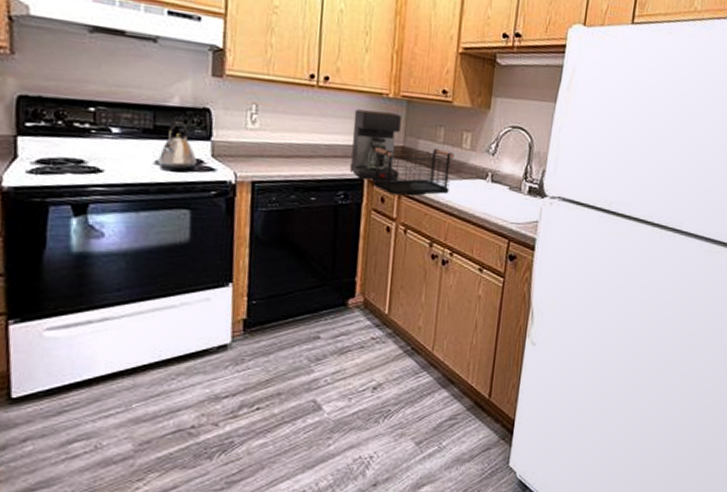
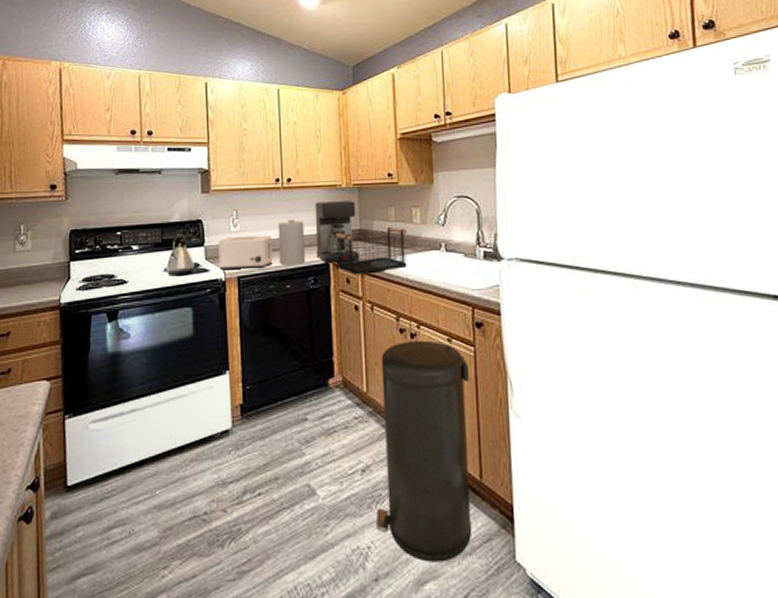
toaster: none [229,133,299,176] -> present [218,235,273,270]
paper towel holder: none [305,125,339,177] -> present [278,220,306,266]
pedal bin: none [382,267,496,469] -> present [376,340,472,562]

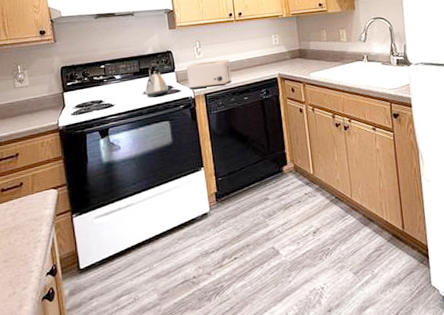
paper towel holder: present [278,220,306,266] -> none [234,45,259,82]
coffee maker: present [315,201,360,264] -> none [262,27,301,79]
dish rack: present [333,227,407,275] -> none [279,46,338,85]
pedal bin: present [376,340,472,562] -> none [322,131,399,294]

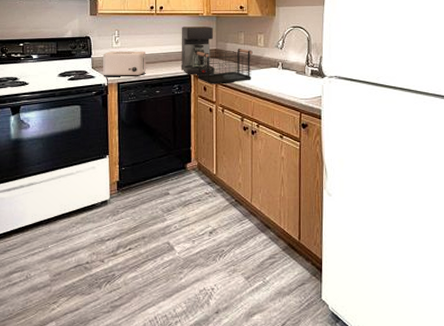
kettle: present [145,62,168,98] -> none [60,46,83,81]
coffee maker: none [262,27,301,79] -> present [180,26,215,75]
dish rack: none [279,46,338,85] -> present [195,49,253,85]

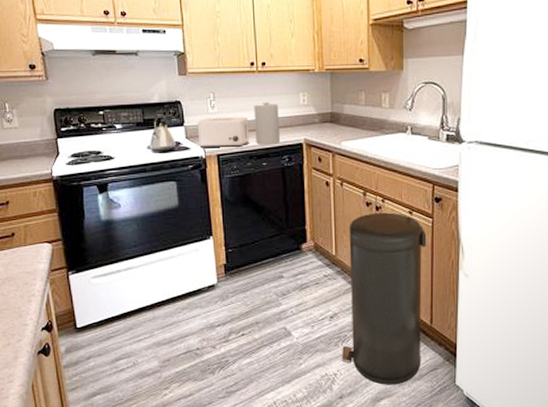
kettle: none [60,46,83,81] -> present [149,113,176,153]
paper towel holder: none [151,40,173,75] -> present [253,102,281,145]
coffee maker: present [180,26,215,75] -> none [288,85,331,144]
dish rack: present [195,49,253,85] -> none [306,111,376,154]
pedal bin: none [219,136,295,300] -> present [342,212,427,385]

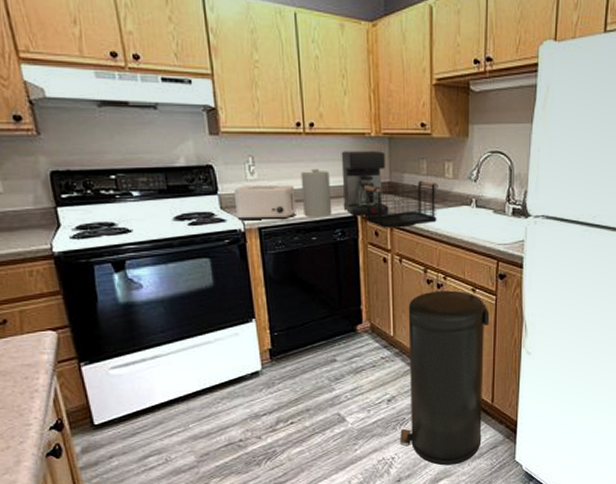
kettle: present [149,113,176,153] -> none [175,179,209,226]
coffee maker: none [288,85,331,144] -> present [341,151,389,217]
dish rack: none [306,111,376,154] -> present [362,181,438,228]

